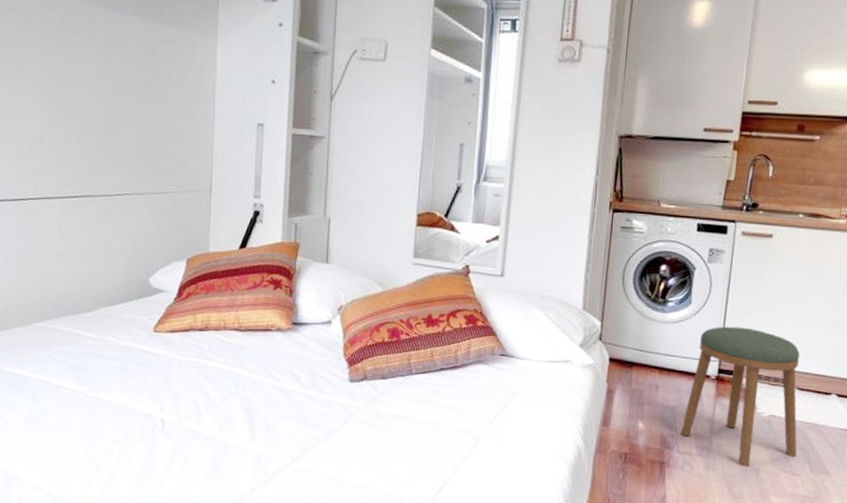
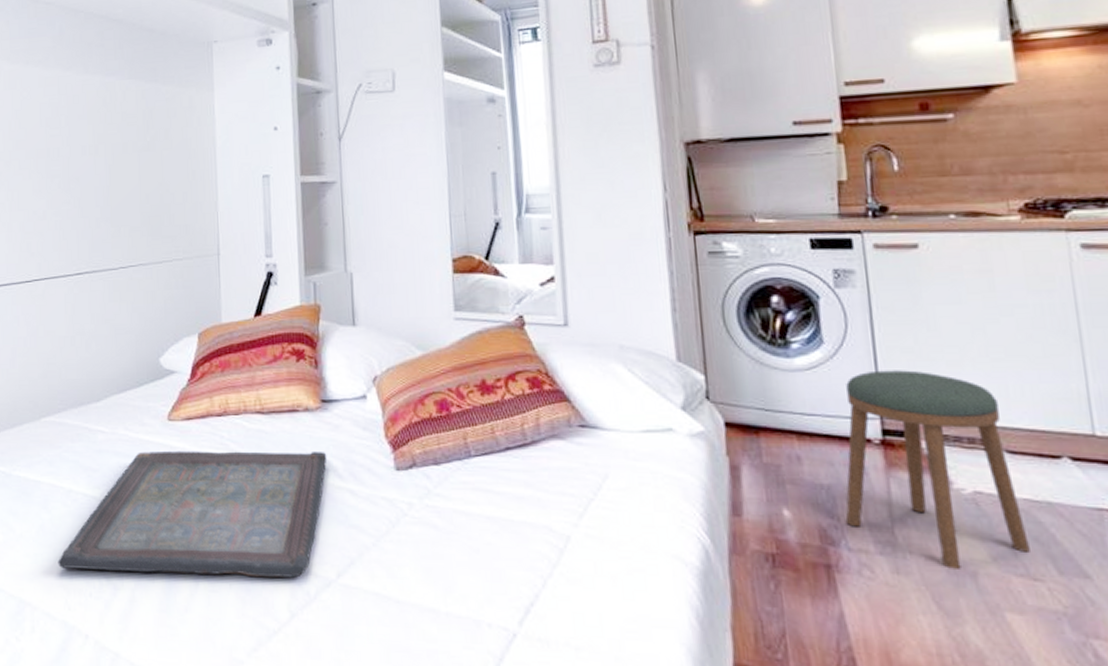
serving tray: none [45,356,293,462] -> present [58,450,328,578]

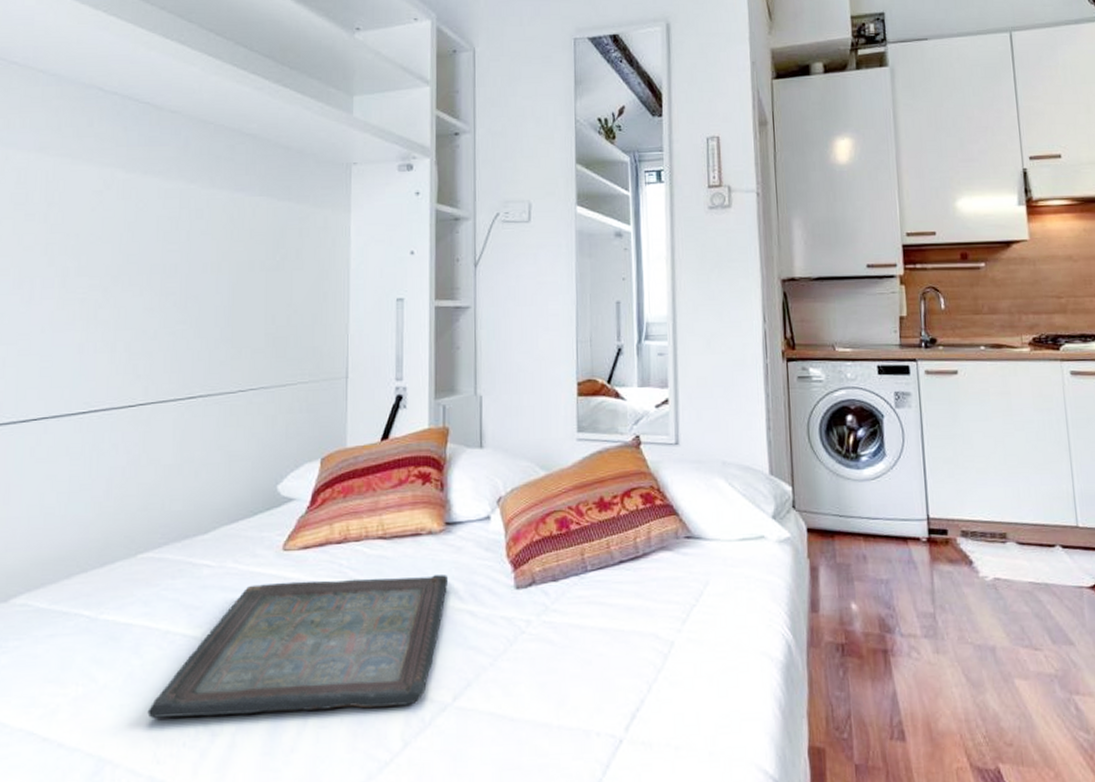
stool: present [845,370,1030,569] -> none [899,477,1033,646]

